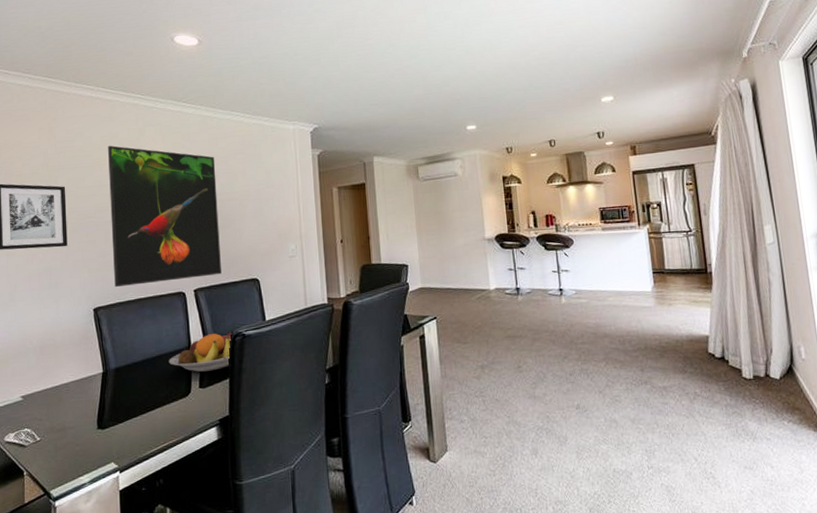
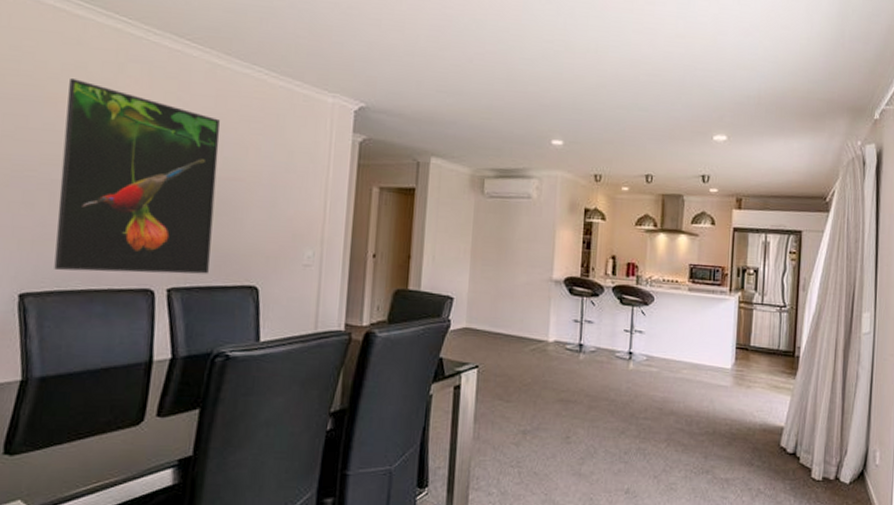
fruit bowl: present [168,332,233,372] -> none [118,349,213,397]

